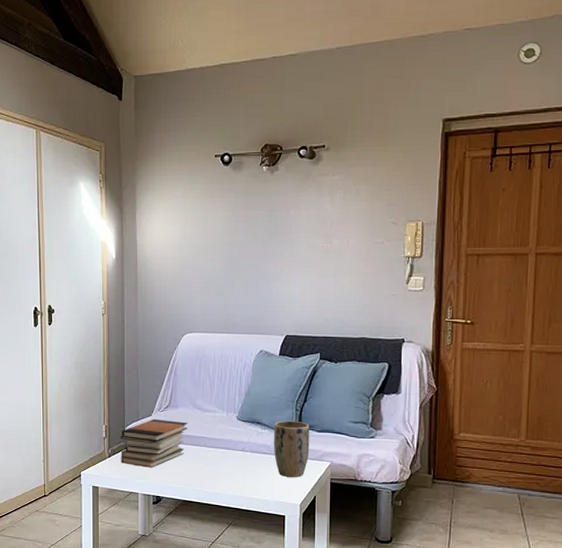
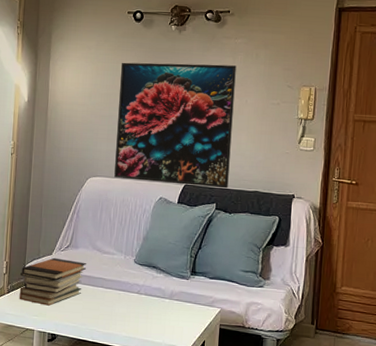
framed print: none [211,204,335,337] -> present [114,62,236,189]
plant pot: present [273,420,310,477] -> none [167,266,203,322]

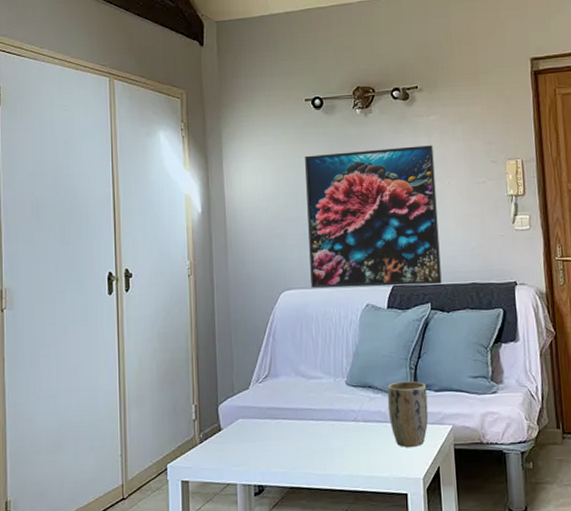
book stack: present [19,257,86,306] -> none [213,392,290,452]
plant pot: none [167,266,203,322] -> present [387,381,429,447]

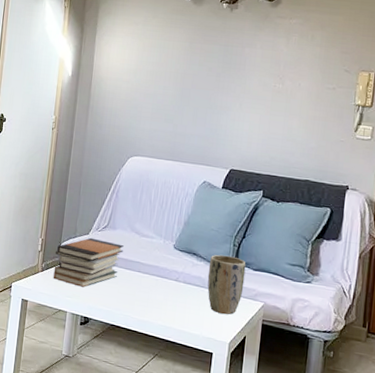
book stack: none [213,392,290,452] -> present [53,237,124,288]
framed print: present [305,145,442,288] -> none [157,39,290,176]

